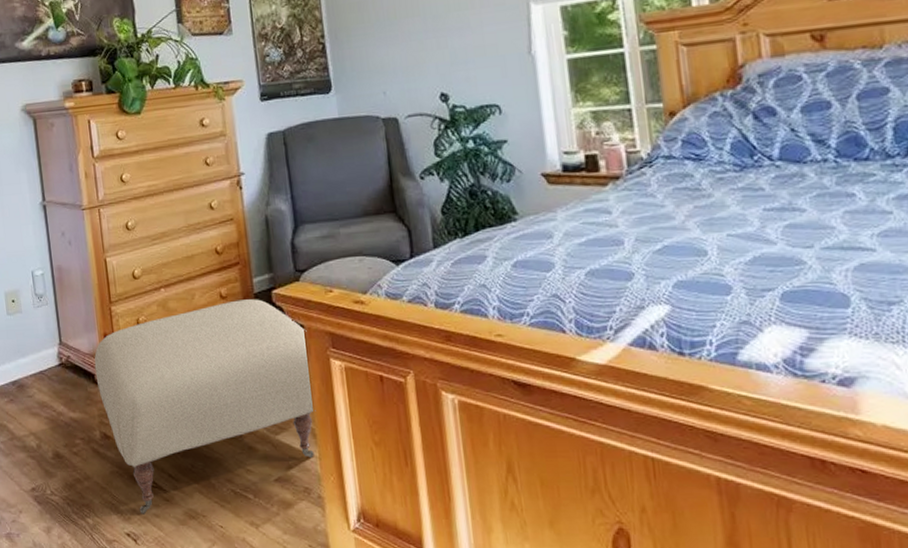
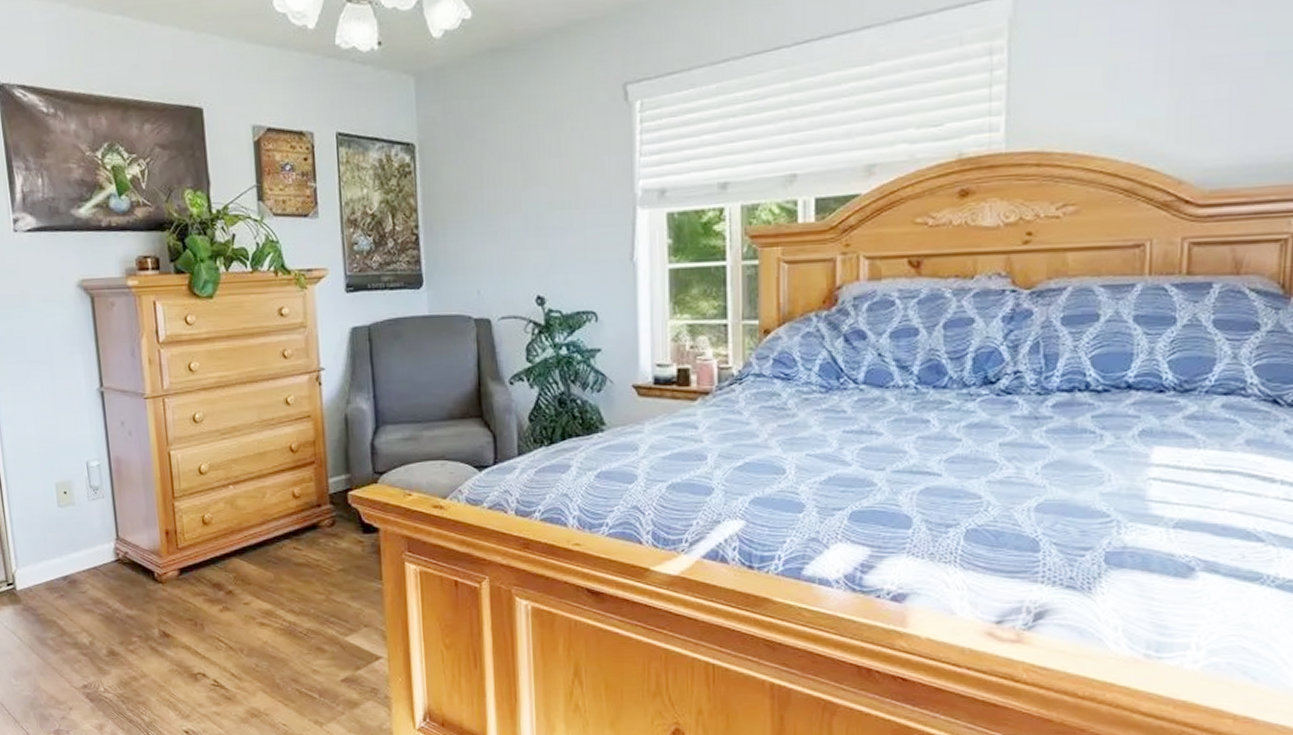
ottoman: present [94,299,316,514] -> none [154,500,388,712]

